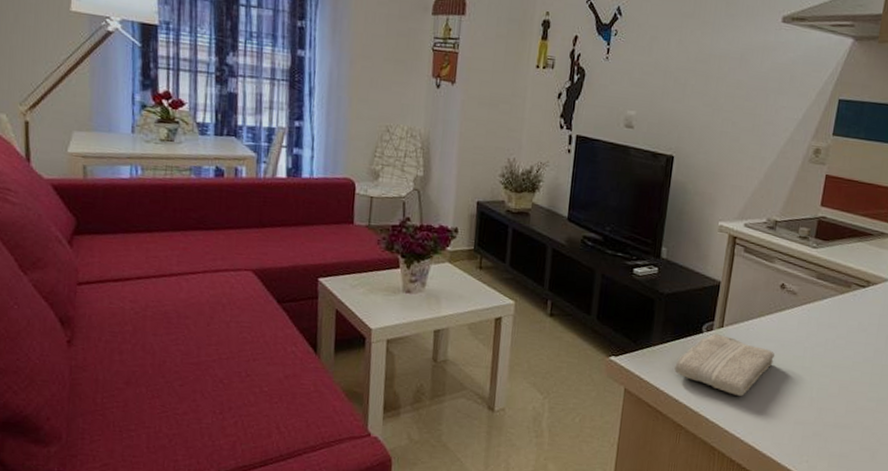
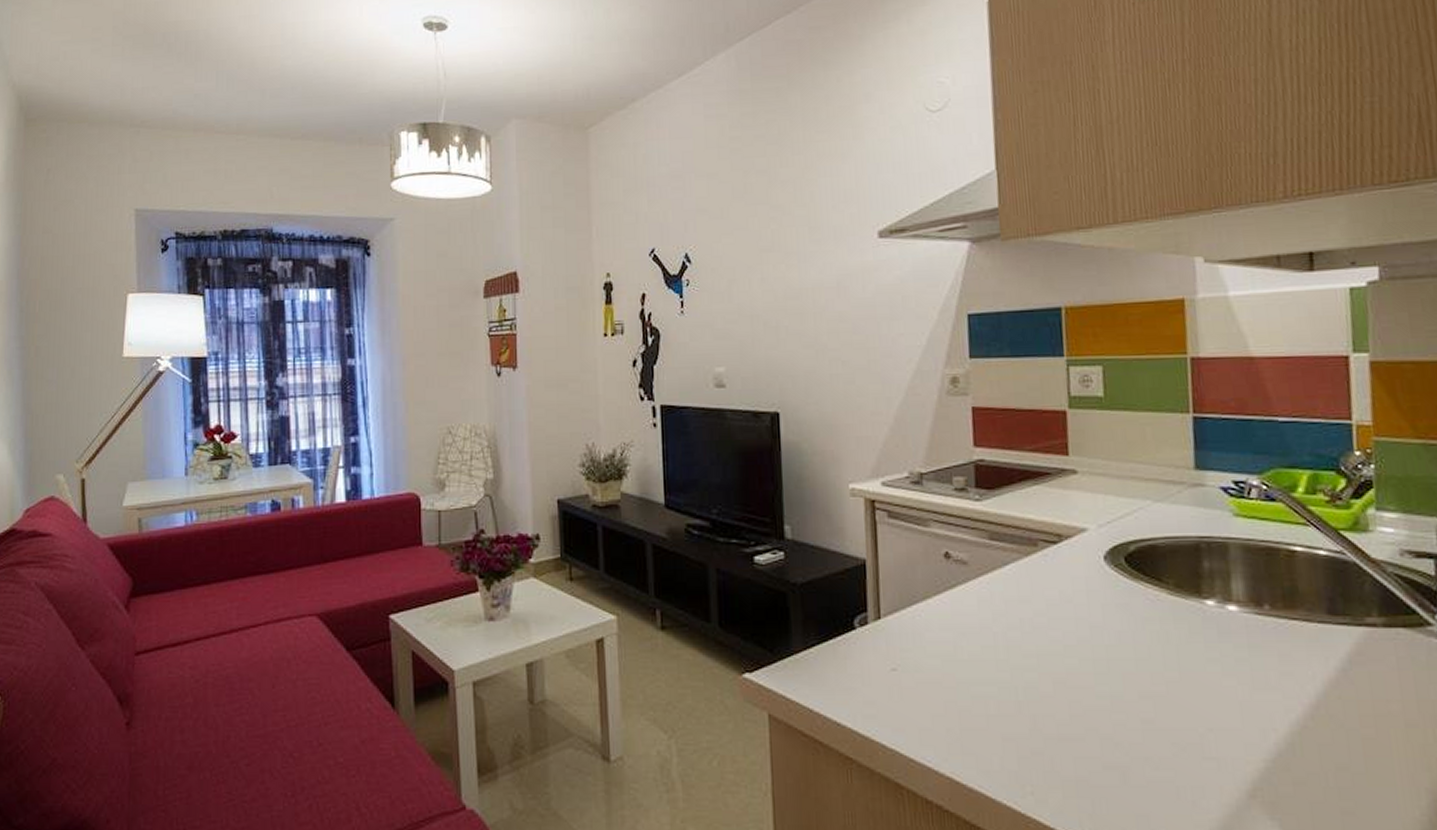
washcloth: present [674,333,774,397] -> none [827,628,956,711]

